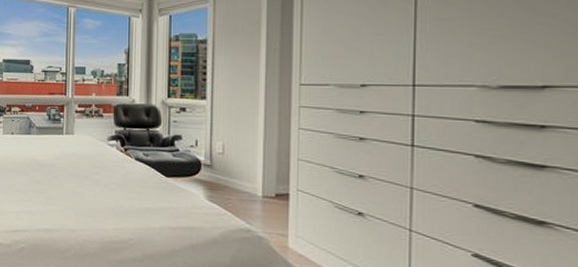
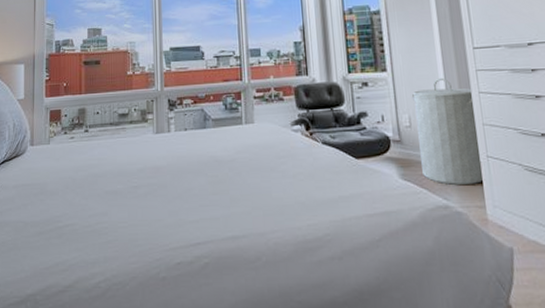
laundry hamper: none [228,110,292,214] -> present [411,77,486,186]

